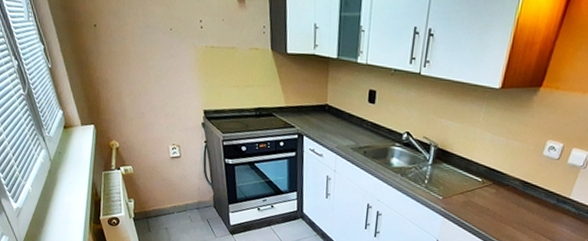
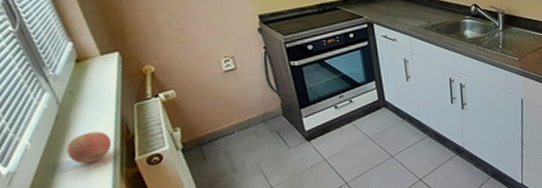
apple: none [55,188,85,214] -> present [67,131,112,164]

